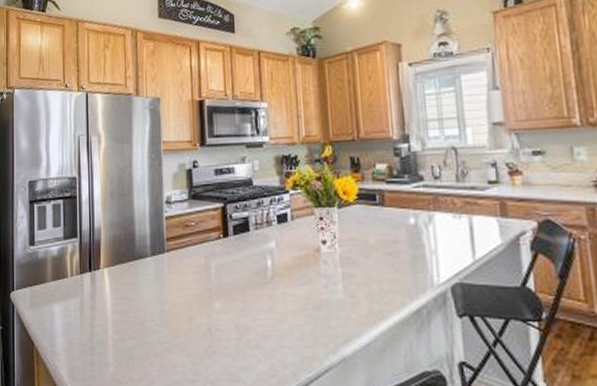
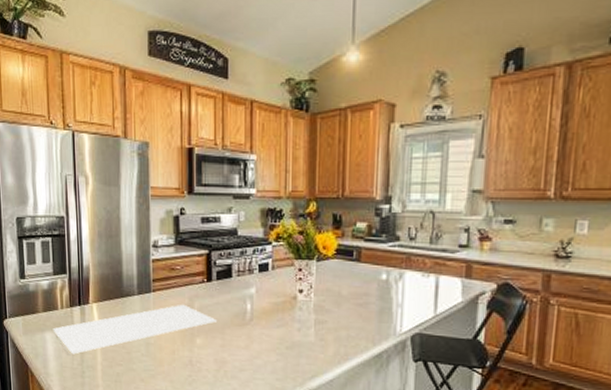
cutting board: none [61,263,235,328] -> present [52,304,216,355]

